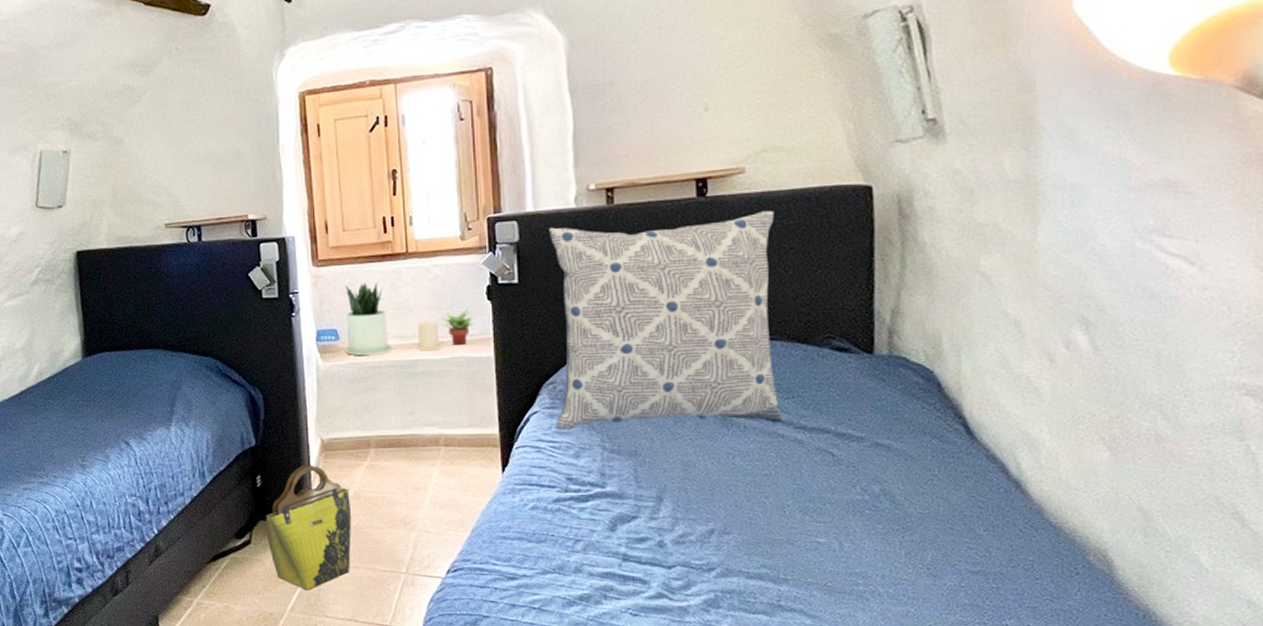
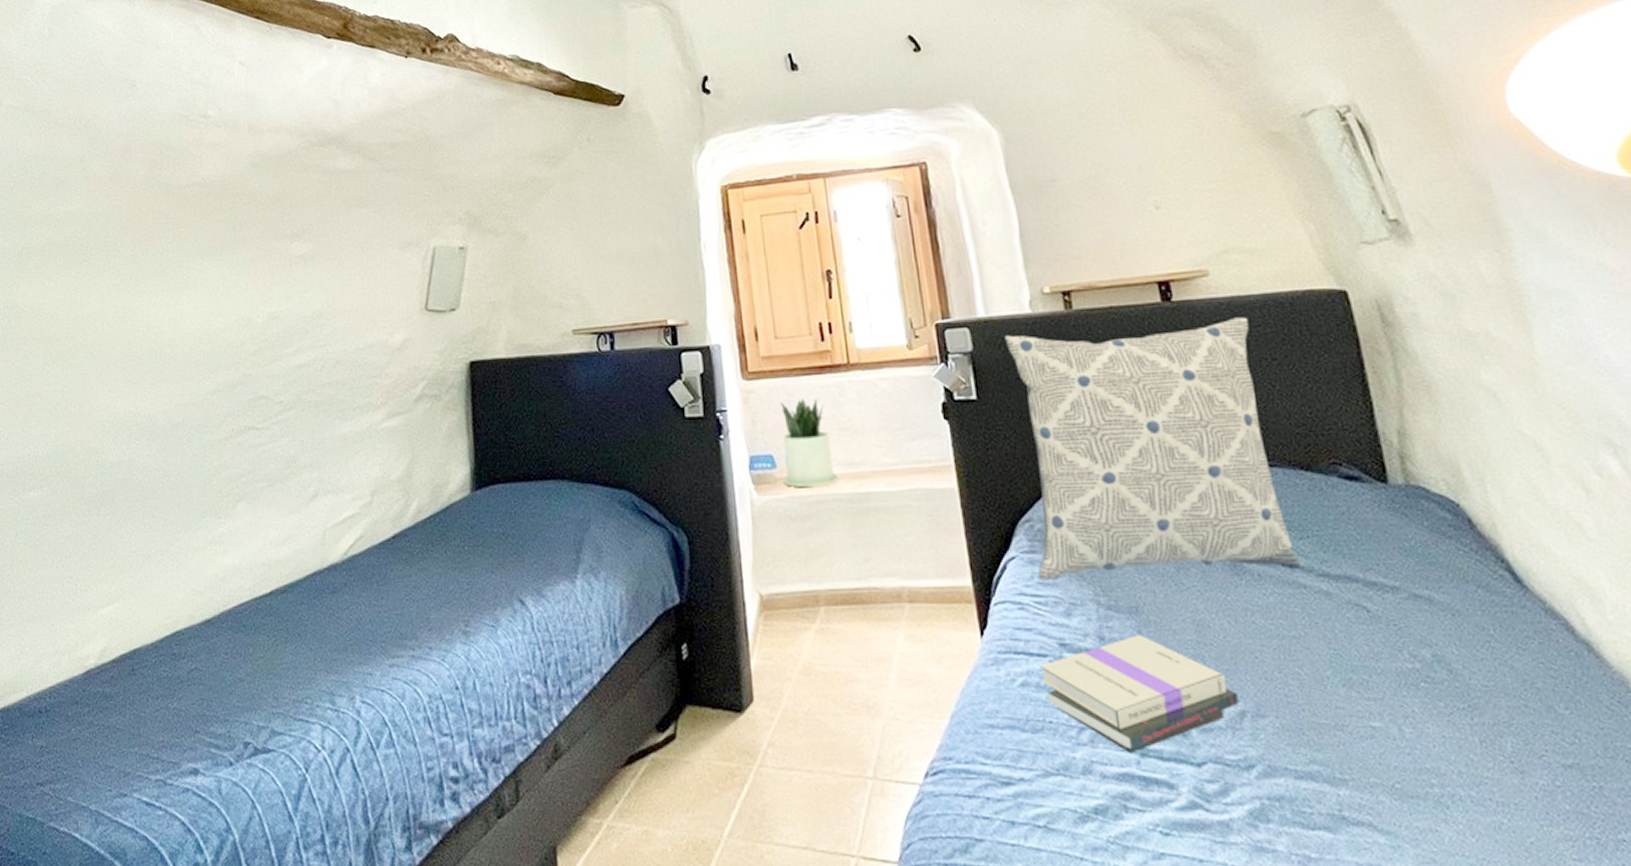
tote bag: present [265,465,352,591] -> none [693,629,803,806]
candle: present [413,321,446,352] -> none [862,445,900,482]
succulent plant: present [441,308,477,345] -> none [893,429,934,474]
books: none [548,472,710,559] -> present [1039,635,1239,753]

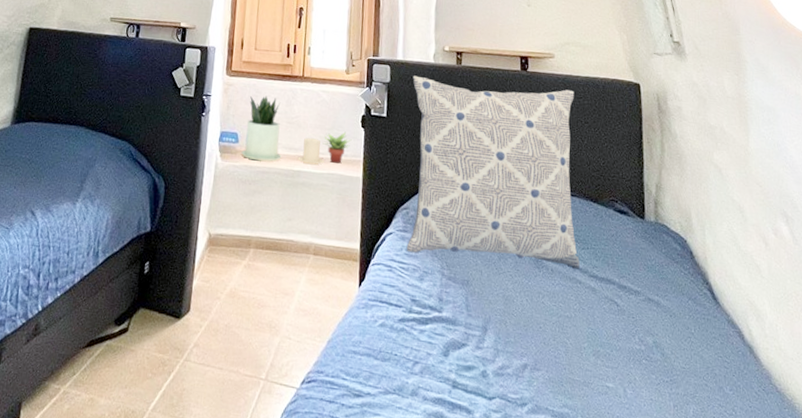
candle: none [862,445,900,482] -> present [298,137,324,165]
succulent plant: none [893,429,934,474] -> present [322,131,352,164]
books: present [1039,635,1239,753] -> none [394,300,524,385]

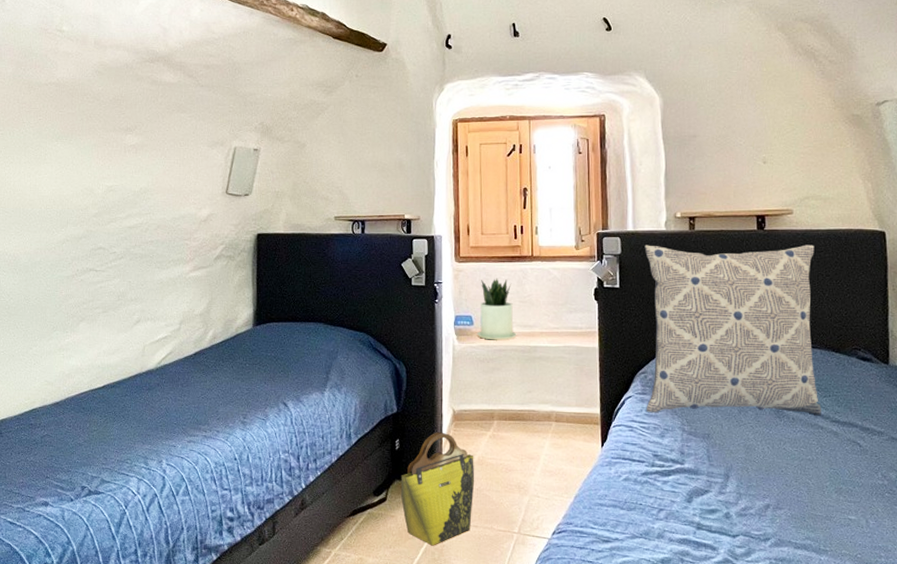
tote bag: none [144,256,226,389] -> present [400,432,475,546]
candle: present [298,137,324,165] -> none [533,314,560,340]
succulent plant: present [322,131,352,164] -> none [557,305,586,336]

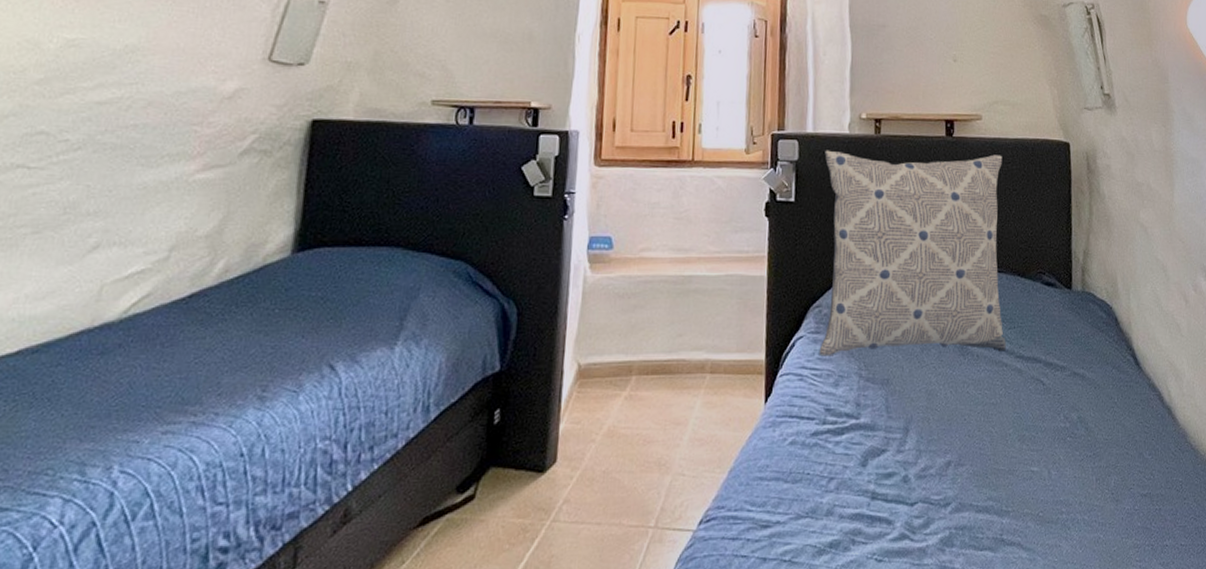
tote bag: present [400,432,475,546] -> none [496,395,603,558]
planter: present [477,278,517,341] -> none [616,188,668,269]

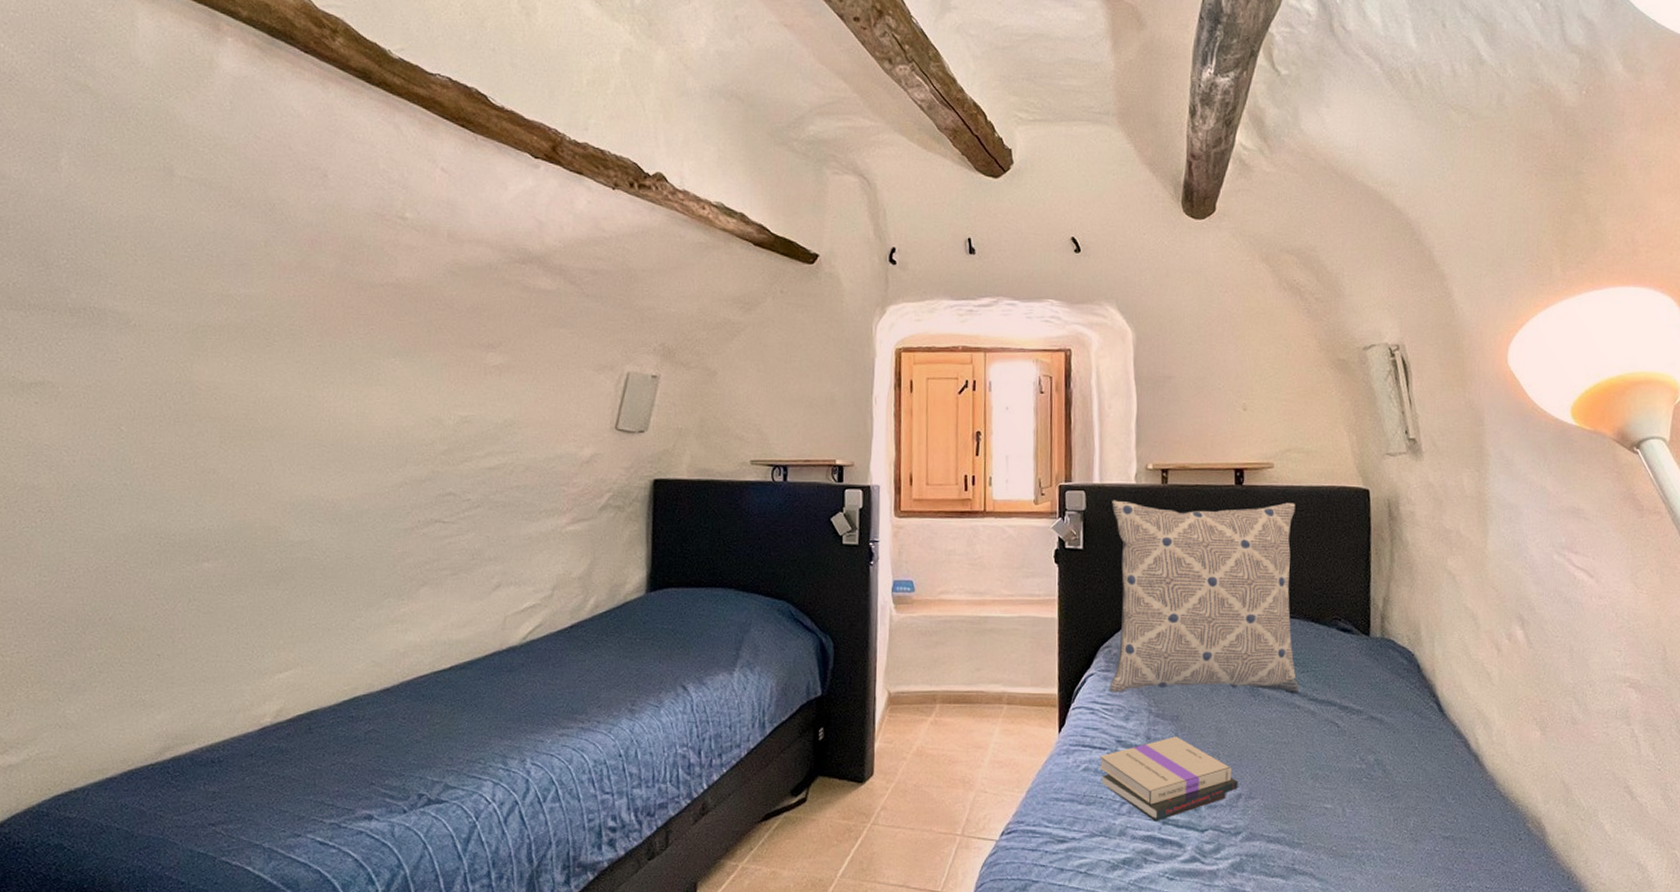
books: none [806,402,948,497] -> present [1099,736,1238,822]

